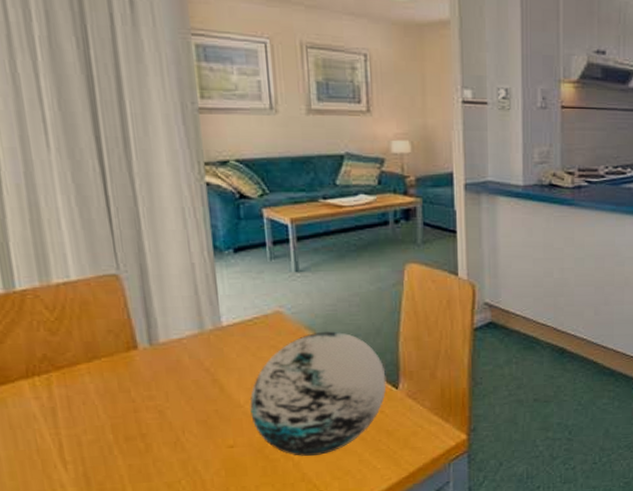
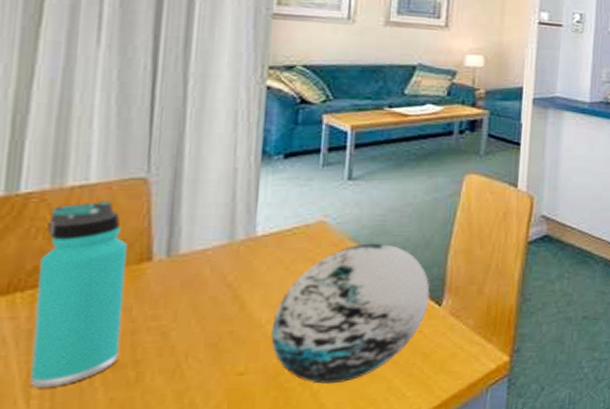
thermos bottle: none [45,296,129,456] -> present [29,201,127,389]

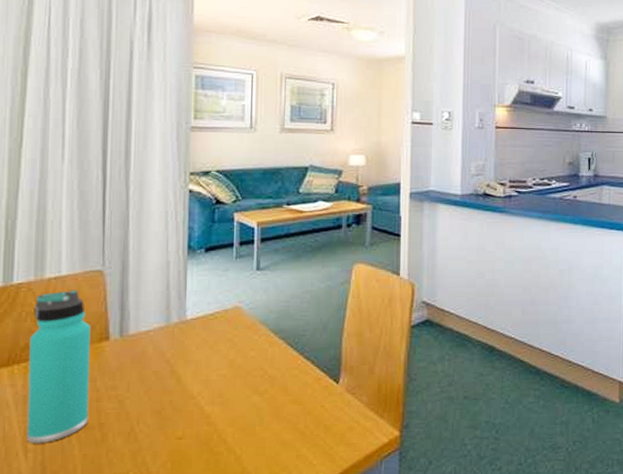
decorative orb: present [271,243,431,384] -> none [201,326,329,450]

